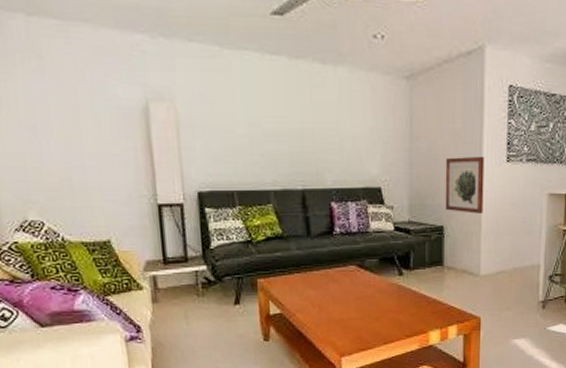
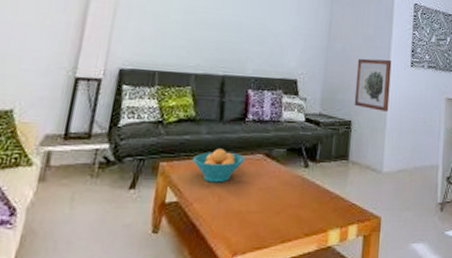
fruit bowl: none [288,262,339,295] -> present [193,148,246,183]

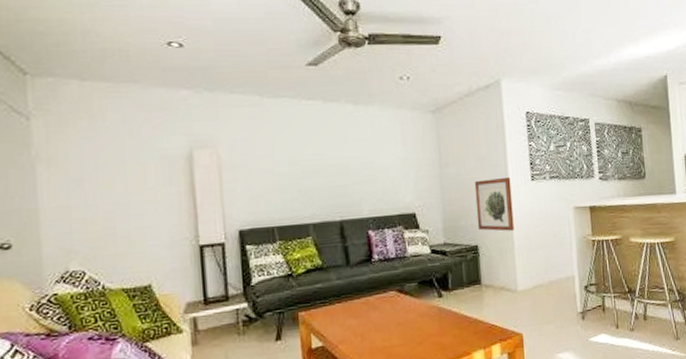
fruit bowl: present [193,148,246,183] -> none [329,291,379,325]

